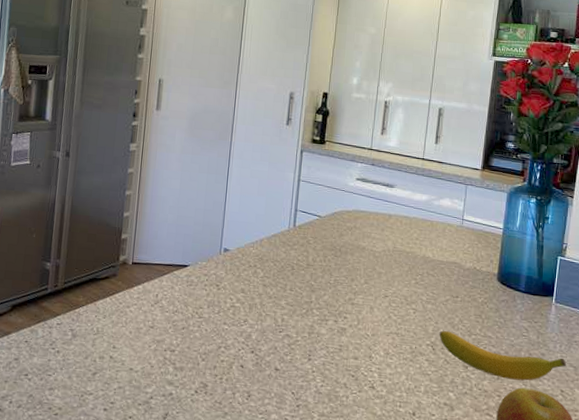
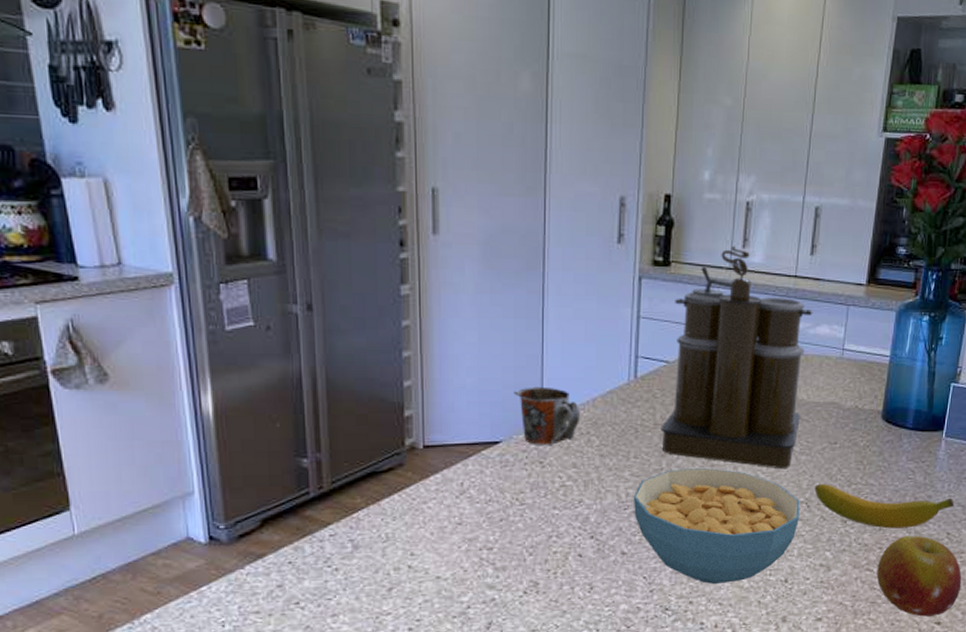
mug: none [202,225,251,274] -> present [514,386,581,446]
cereal bowl: none [287,303,426,409] -> present [633,467,800,585]
coffee maker: none [312,132,437,314] -> present [660,245,813,469]

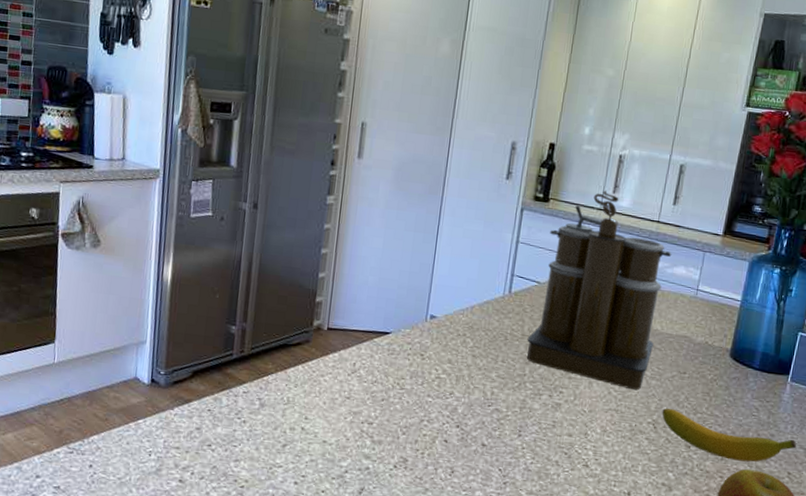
mug: present [514,386,581,446] -> none [406,290,460,342]
cereal bowl: present [633,467,800,585] -> none [496,377,648,487]

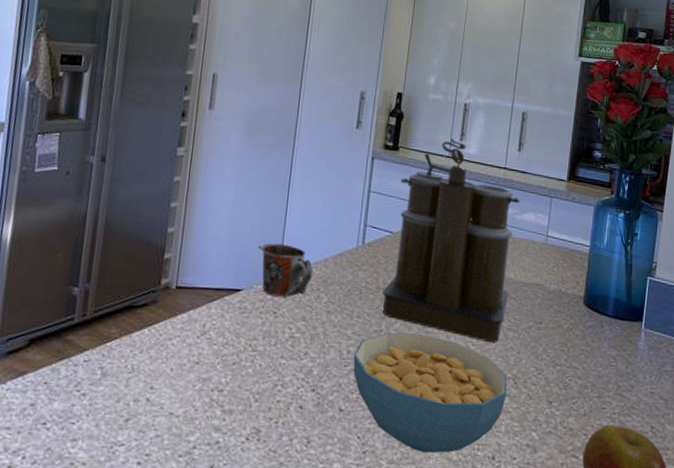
mug: none [406,290,460,342] -> present [258,243,314,299]
cereal bowl: none [496,377,648,487] -> present [353,332,507,454]
banana: present [662,408,797,463] -> none [521,361,657,417]

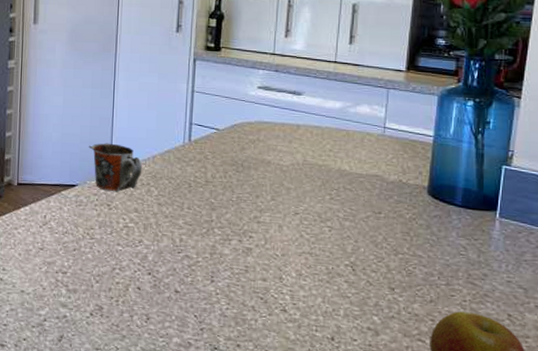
cereal bowl: present [353,332,507,454] -> none [186,222,345,333]
coffee maker: present [382,138,520,343] -> none [211,35,353,233]

